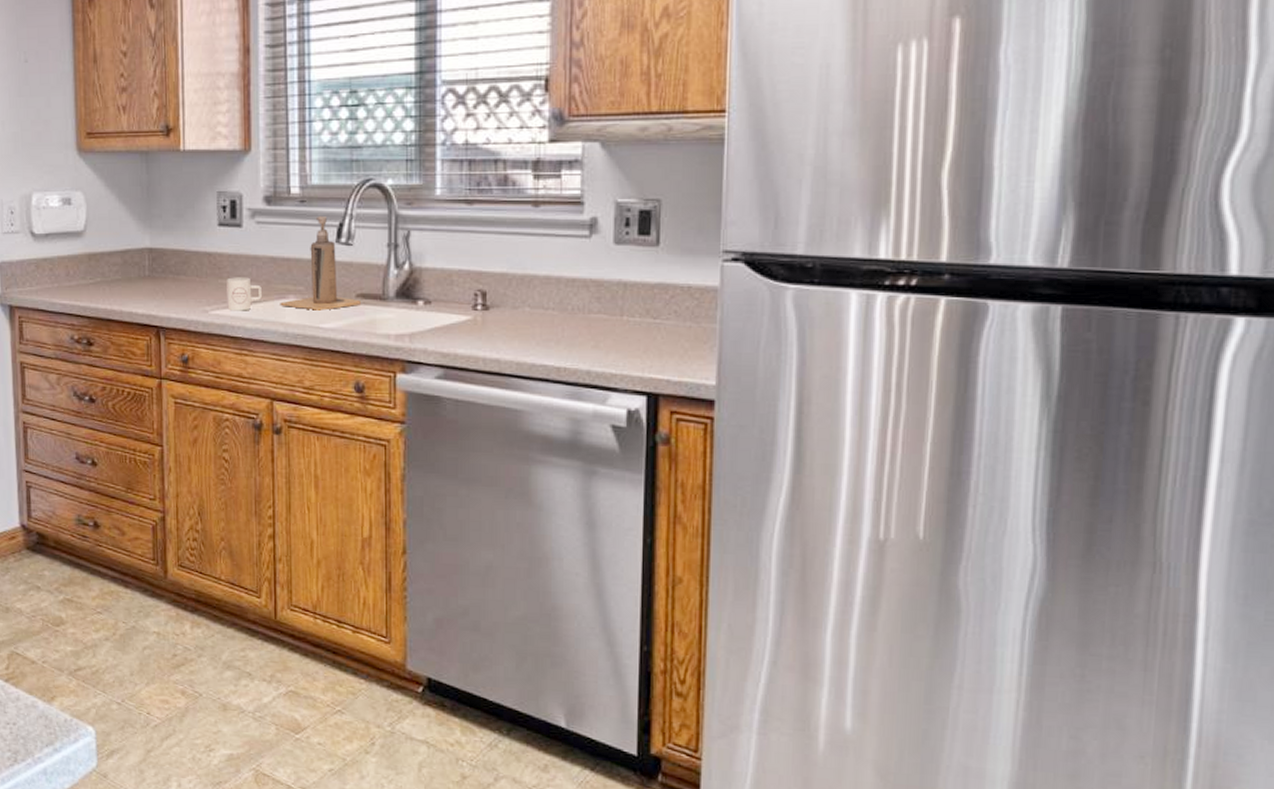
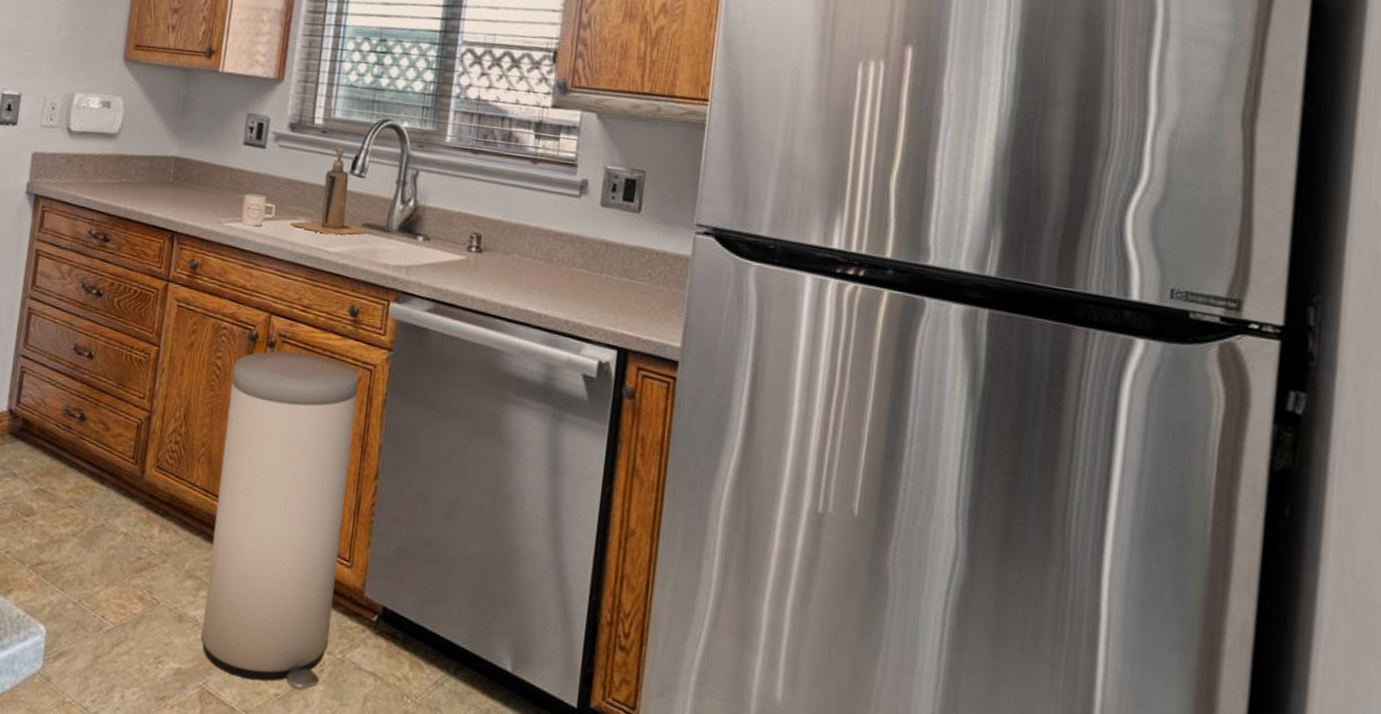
pedal bin: none [242,436,376,764] -> present [201,351,359,691]

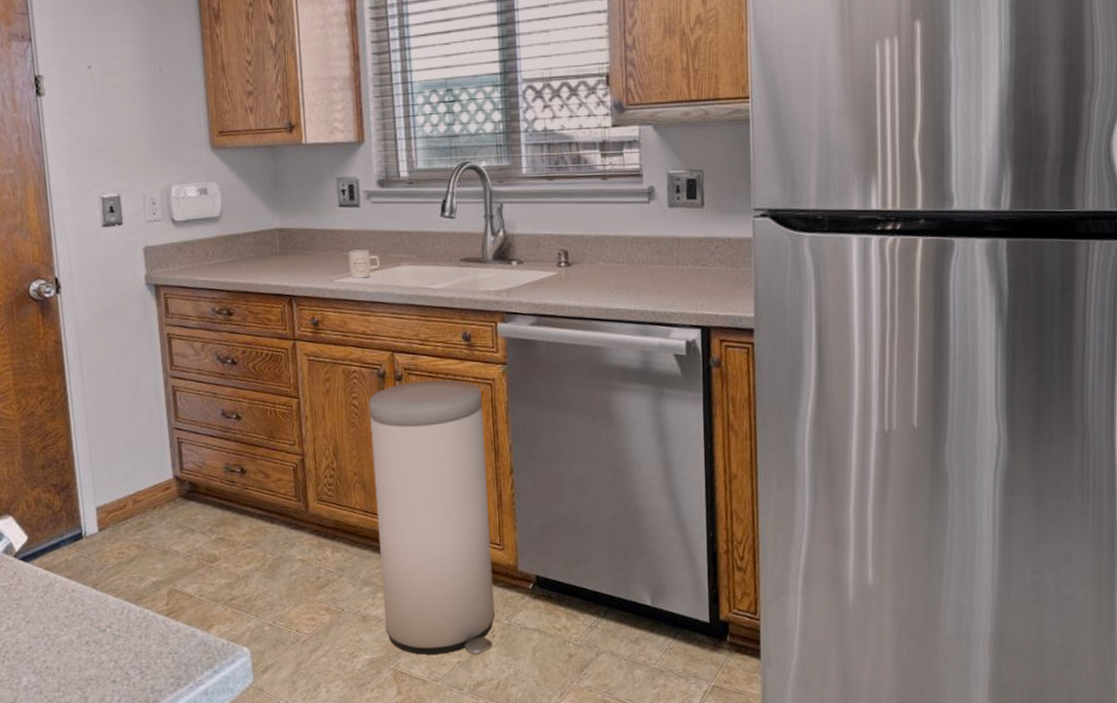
soap dispenser: present [290,146,366,235] -> none [396,194,464,274]

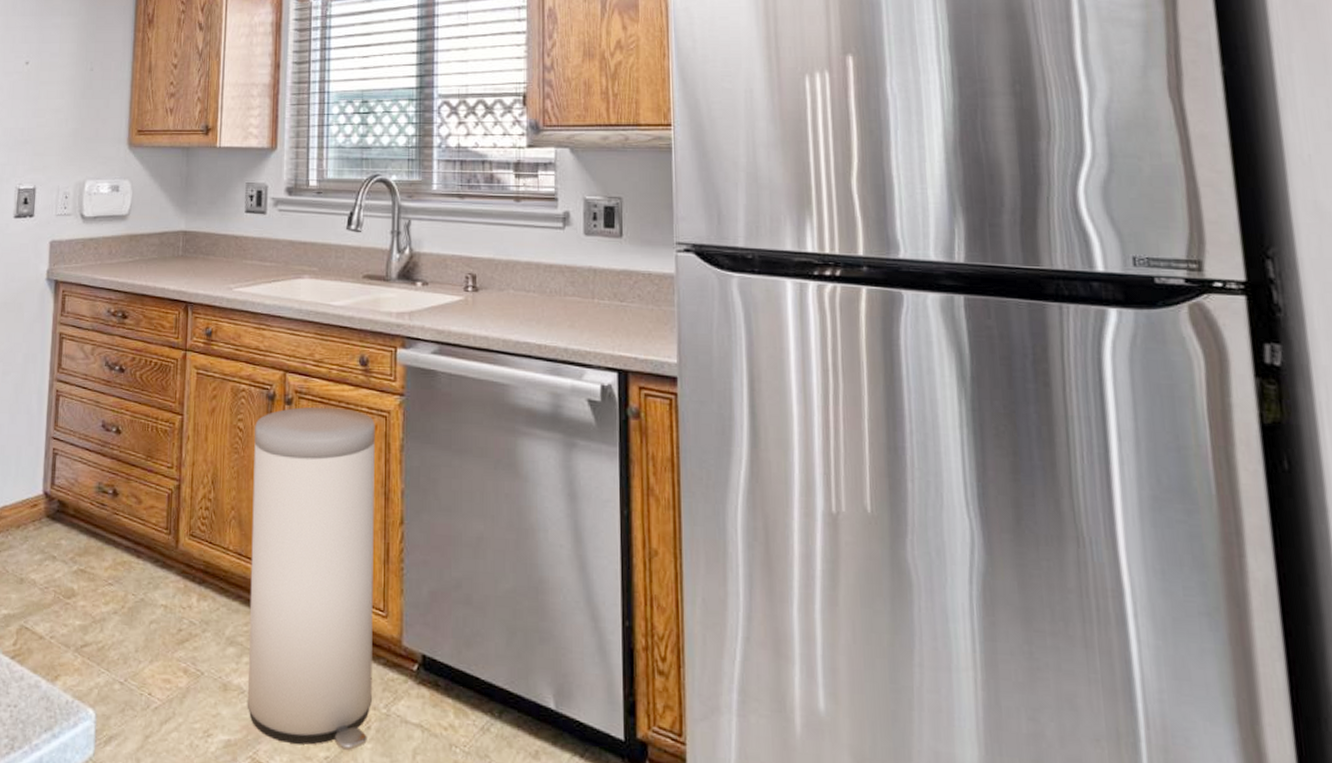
mug: present [348,249,380,279] -> none [248,258,280,289]

